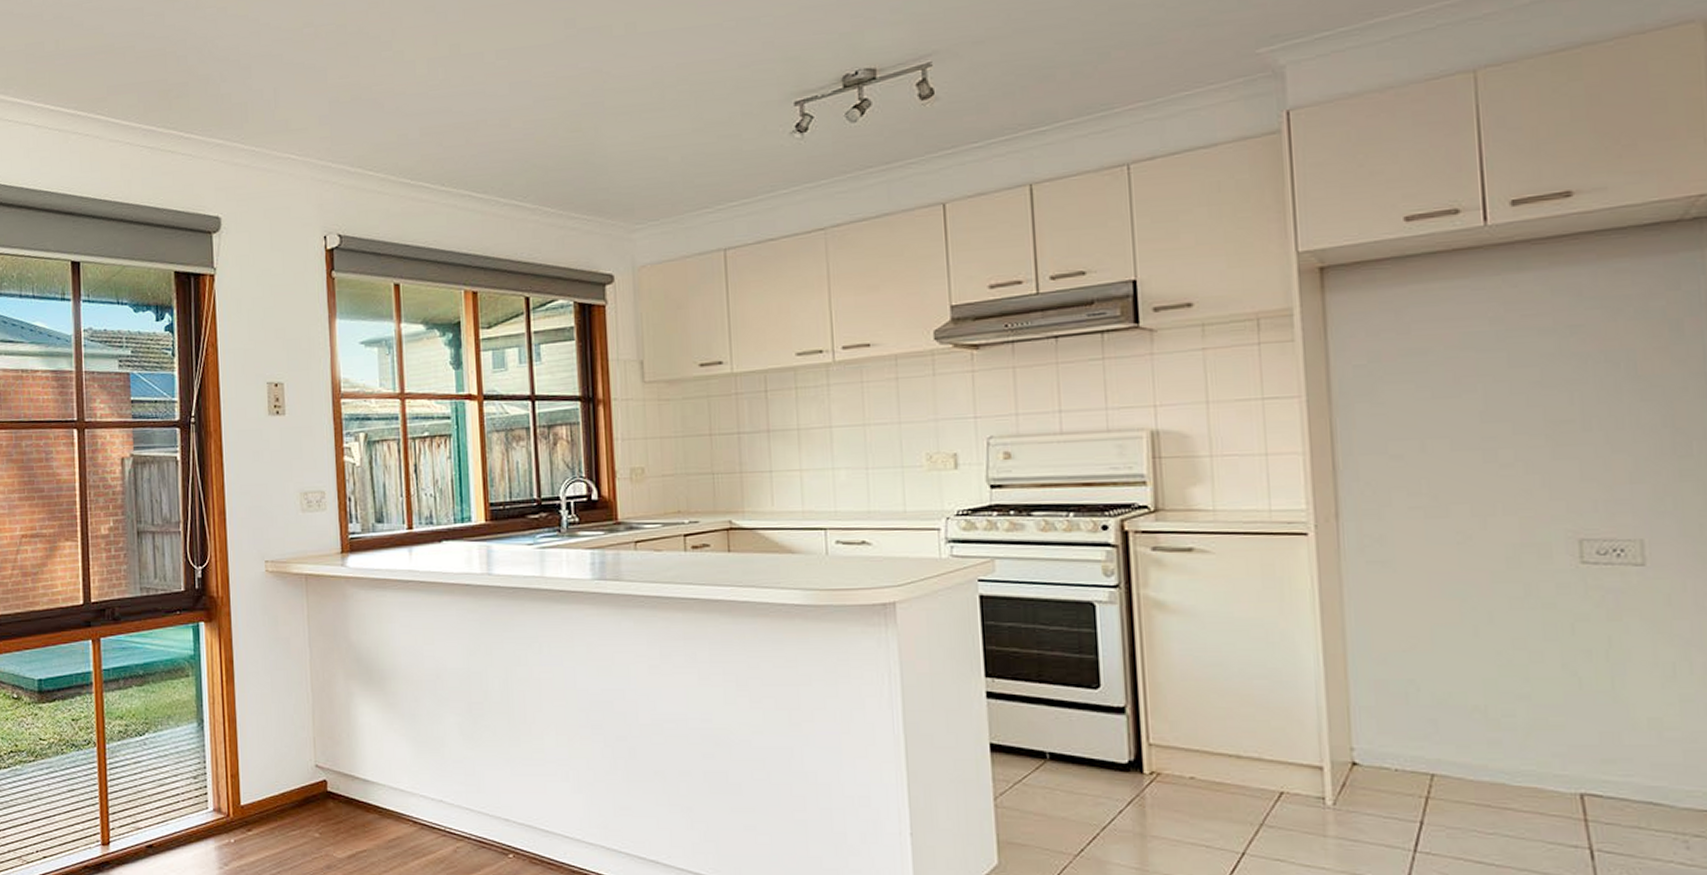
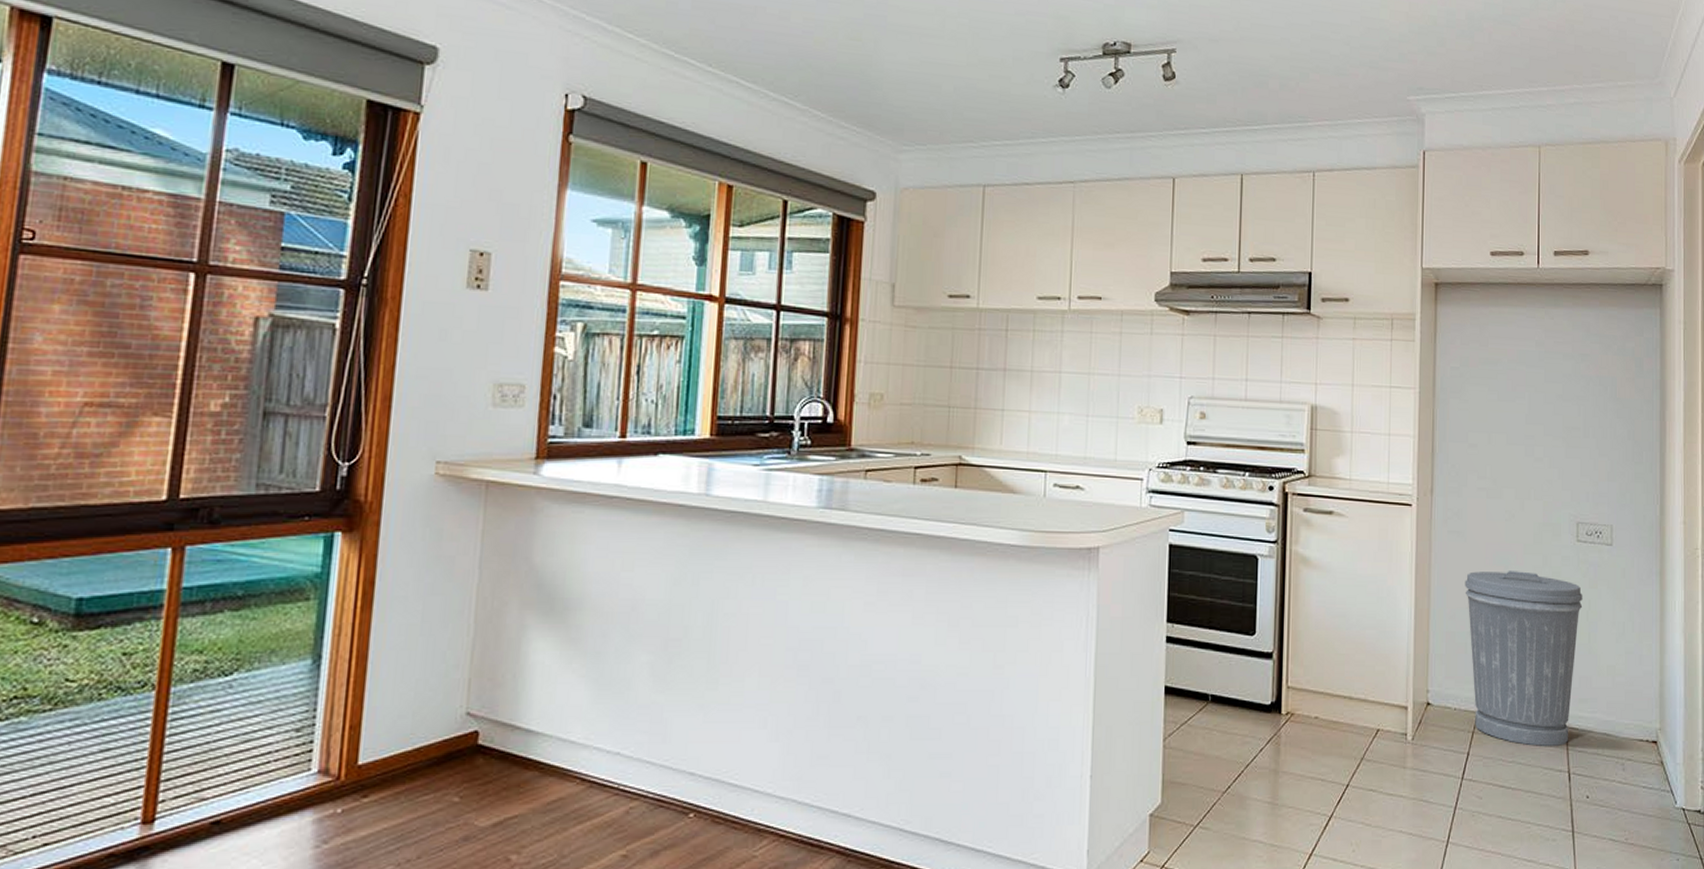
trash can: none [1398,604,1598,816] -> present [1465,571,1583,746]

